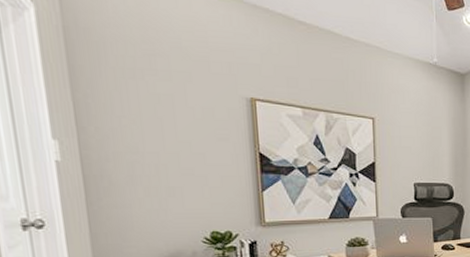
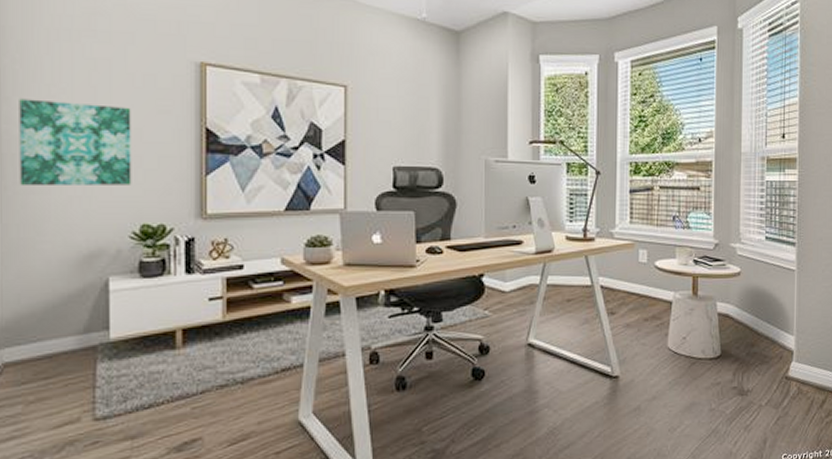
wall art: none [94,128,200,202] -> present [19,98,132,187]

